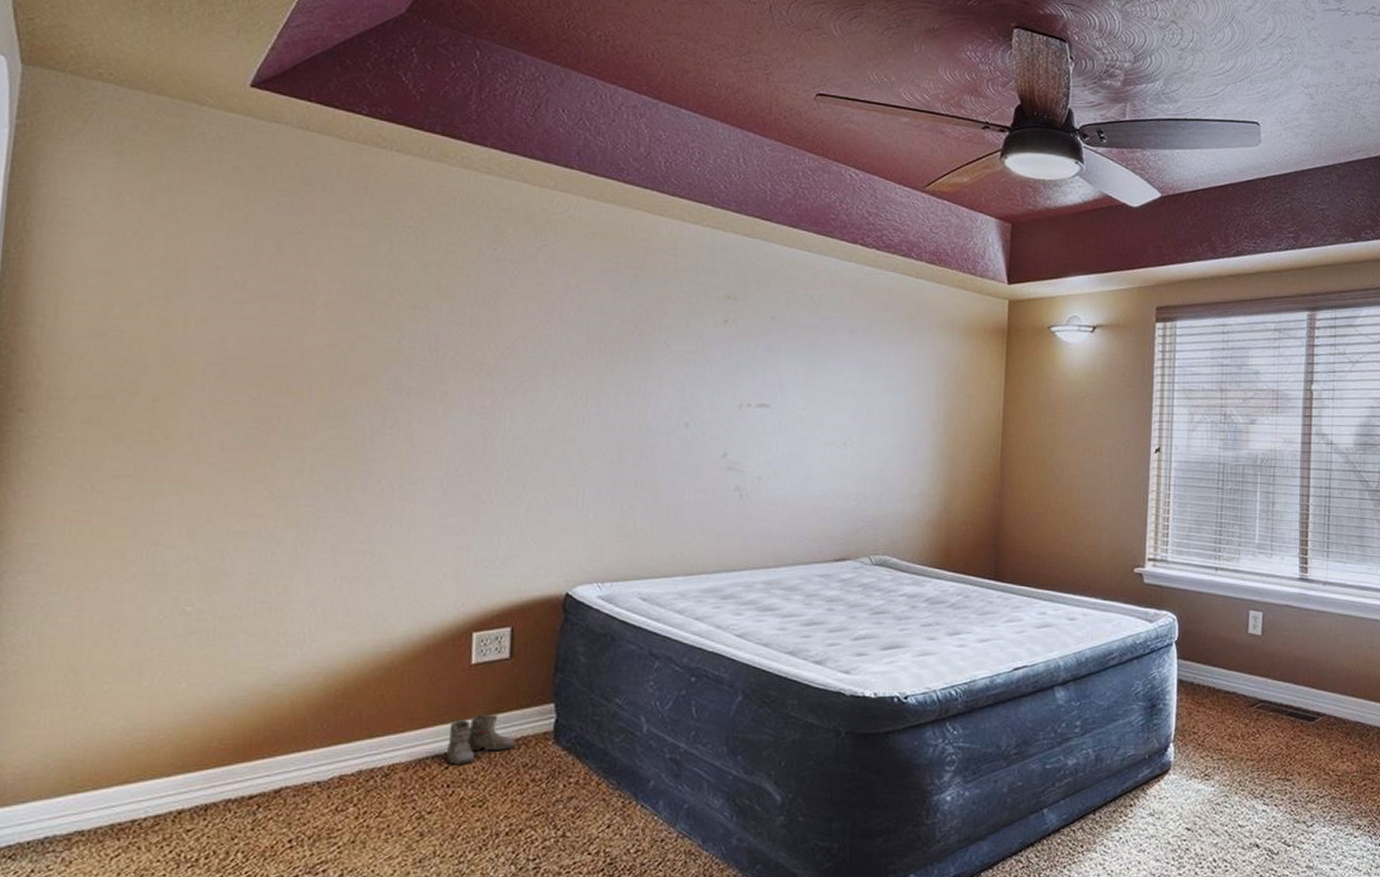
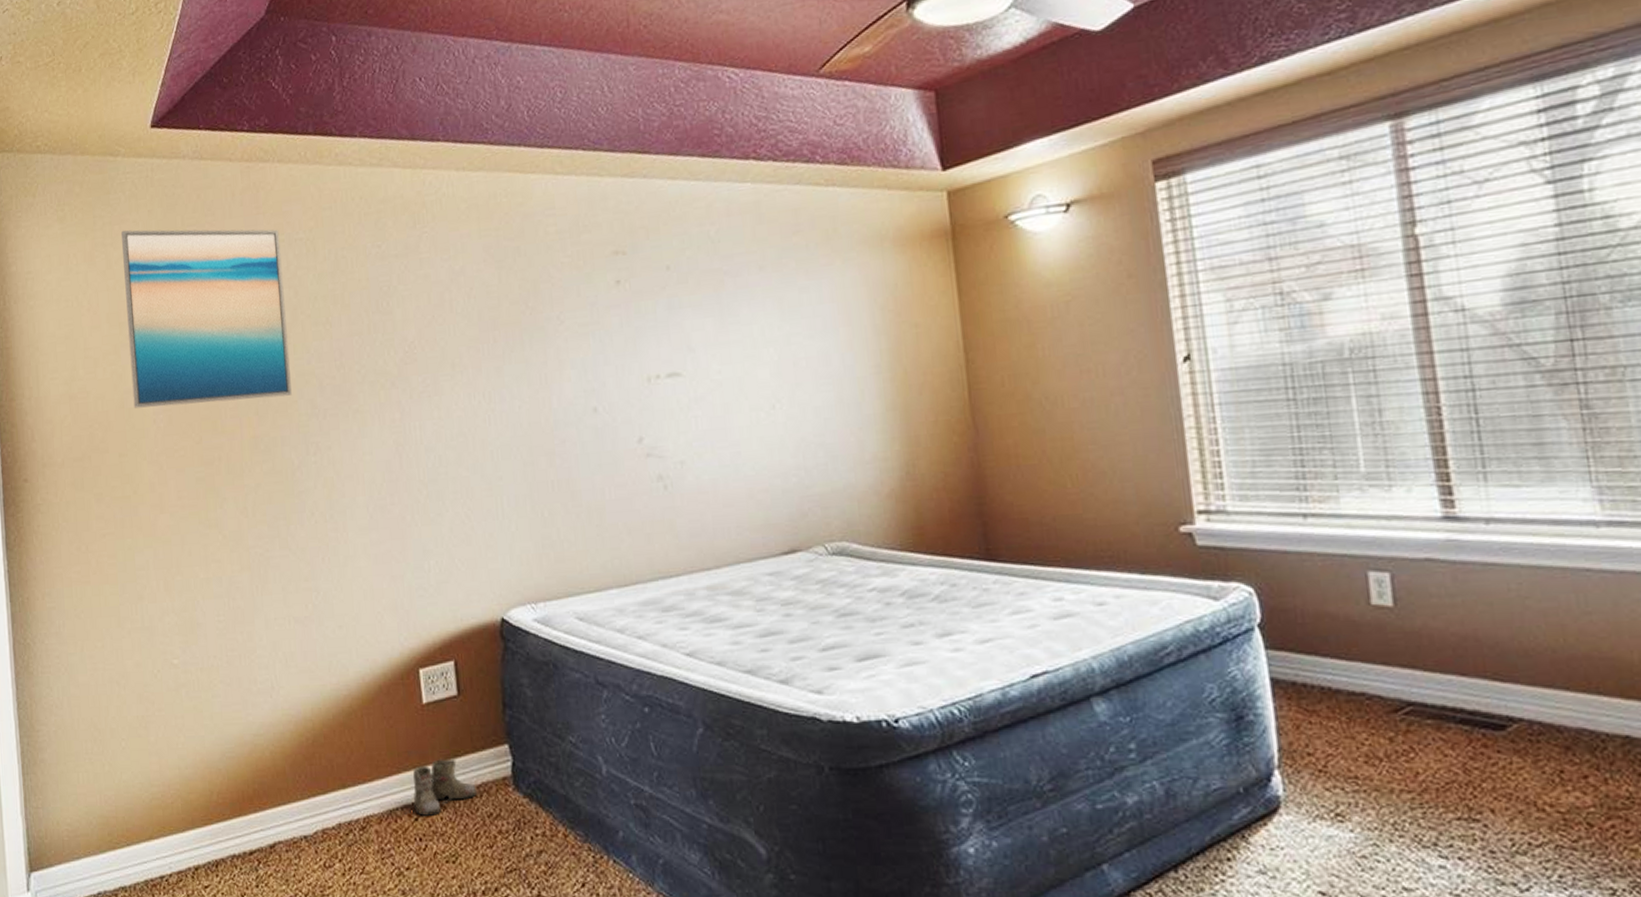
wall art: none [180,179,387,369] -> present [121,229,292,409]

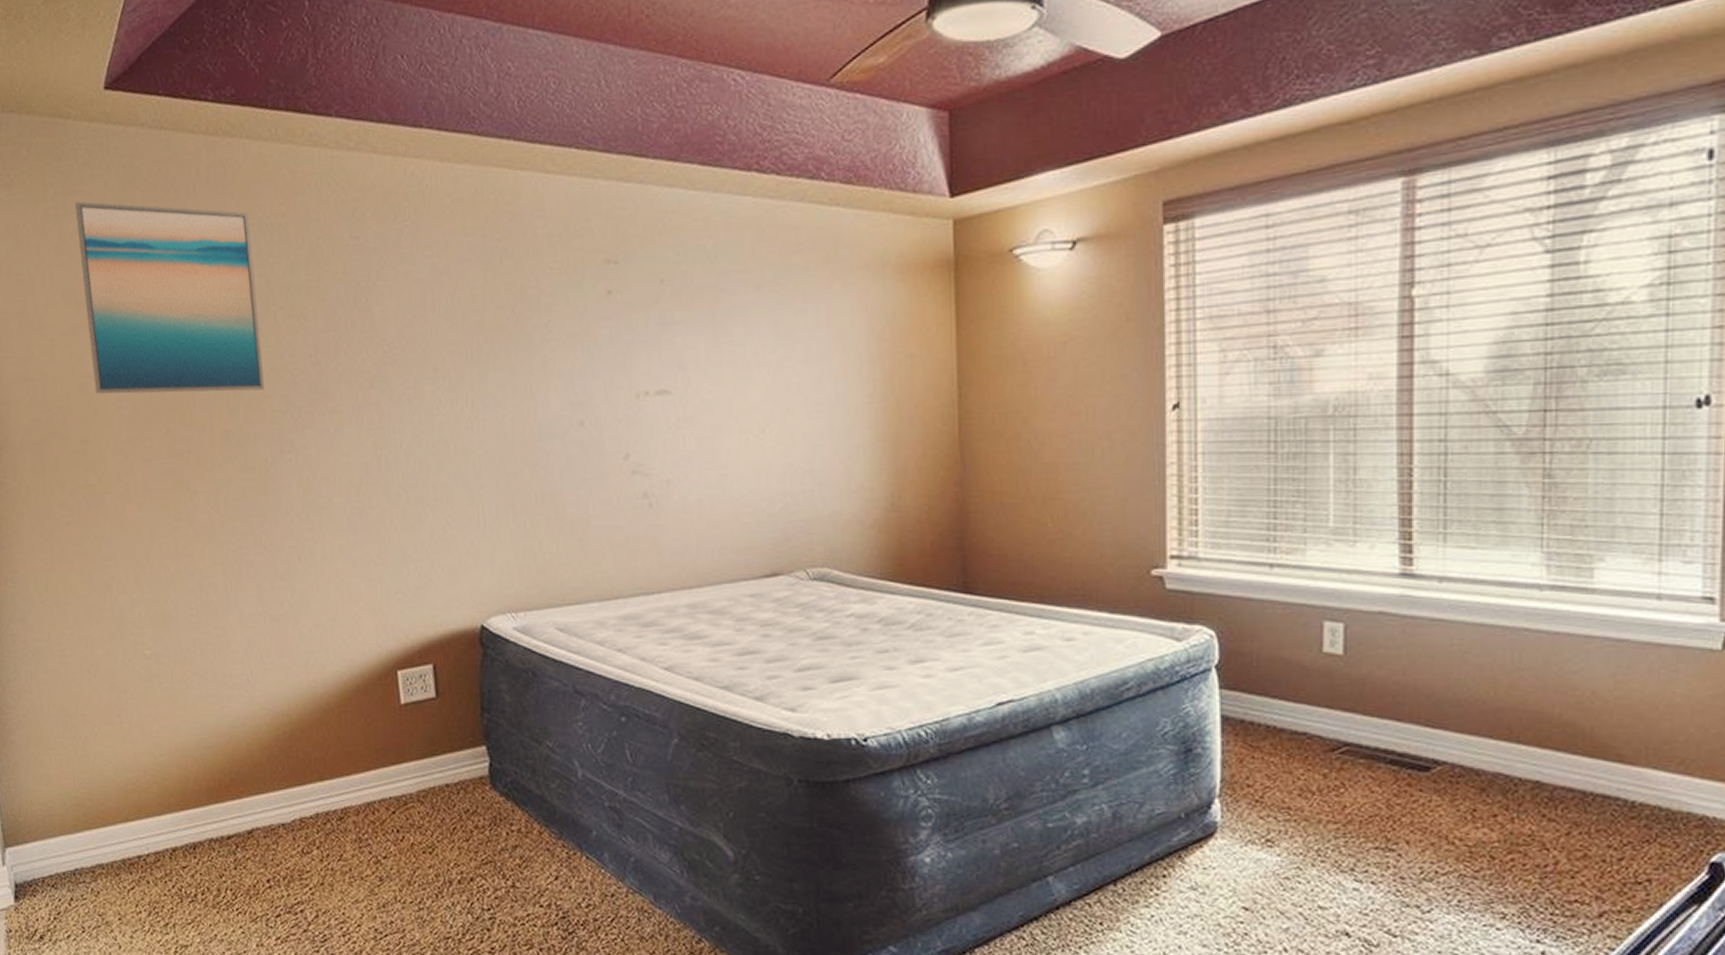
boots: present [405,758,477,816] -> none [382,757,454,810]

